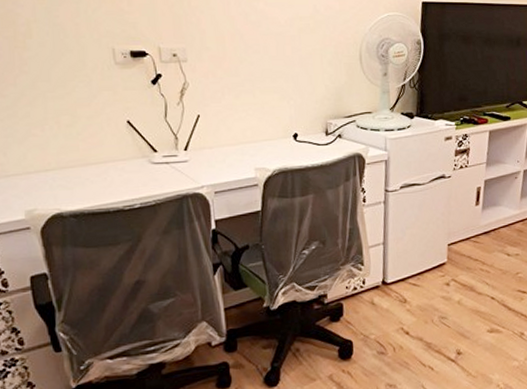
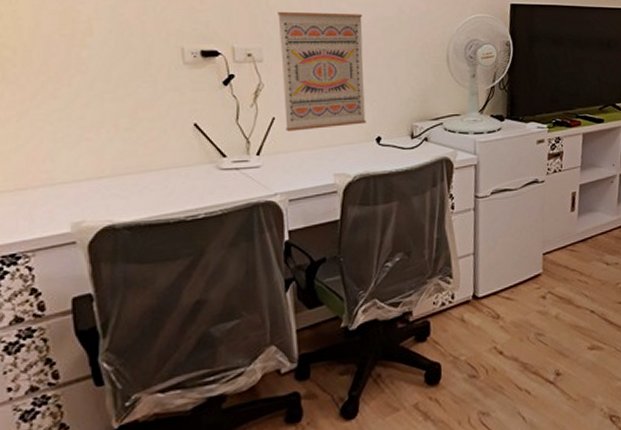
wall art: none [199,12,284,128] -> present [277,11,366,132]

